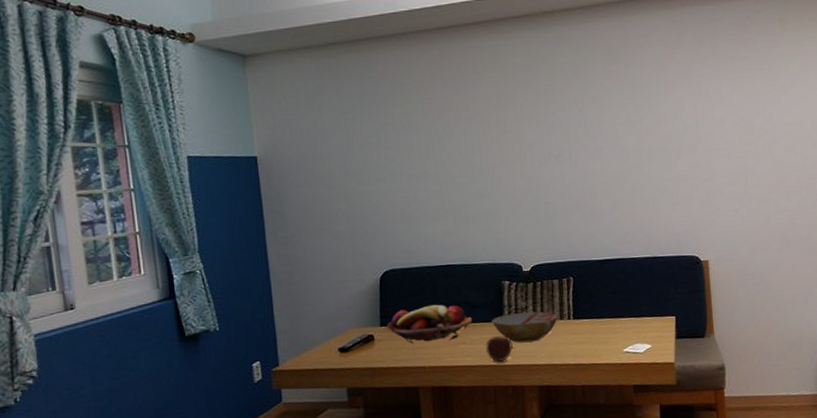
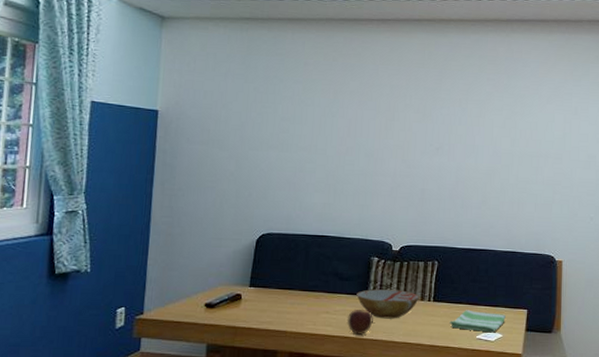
fruit basket: present [386,304,473,343] -> none [255,271,339,309]
dish towel: none [593,323,653,345] -> present [449,310,506,333]

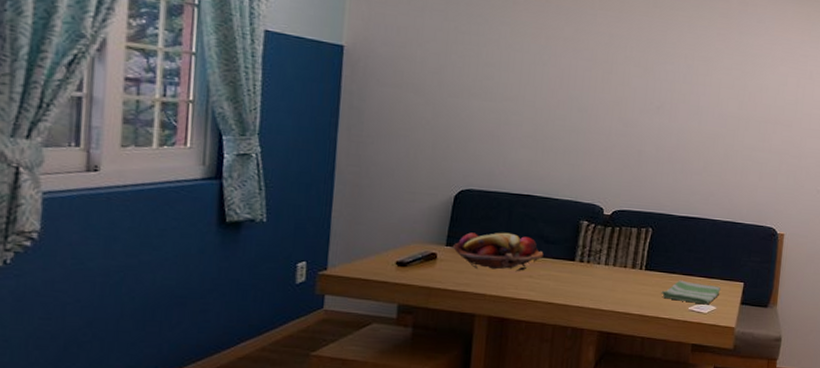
fruit basket: none [255,271,339,309] -> present [452,232,544,272]
apple: present [346,309,373,336] -> none [551,274,580,302]
bowl: present [356,289,420,319] -> none [563,254,632,287]

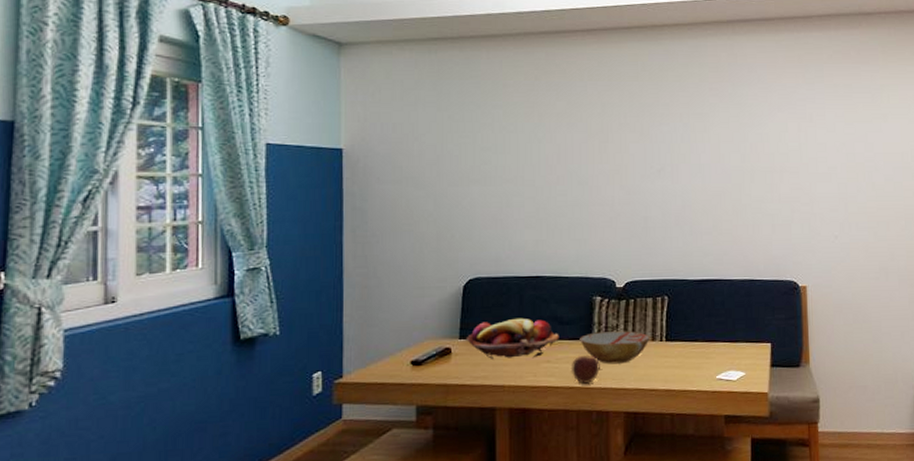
apple: none [551,274,580,302] -> present [570,354,600,385]
bowl: none [563,254,632,287] -> present [580,331,651,364]
dish towel: present [661,280,721,305] -> none [685,347,747,372]

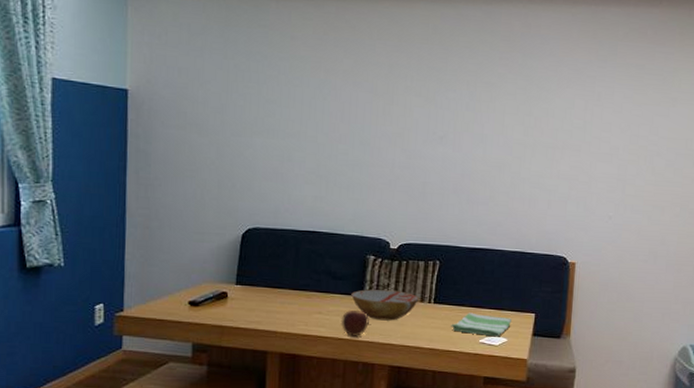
fruit basket: present [465,318,559,359] -> none [242,269,332,309]
dish towel: none [685,347,747,372] -> present [451,312,512,337]

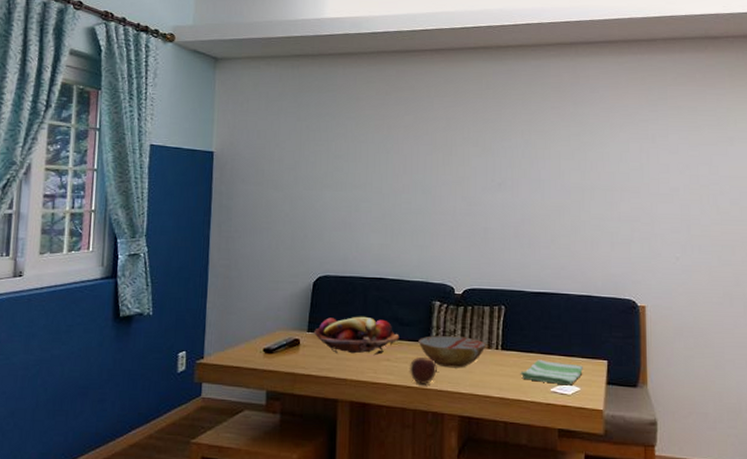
fruit basket: none [242,269,332,309] -> present [313,316,399,356]

